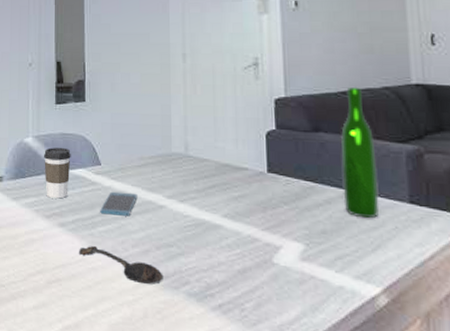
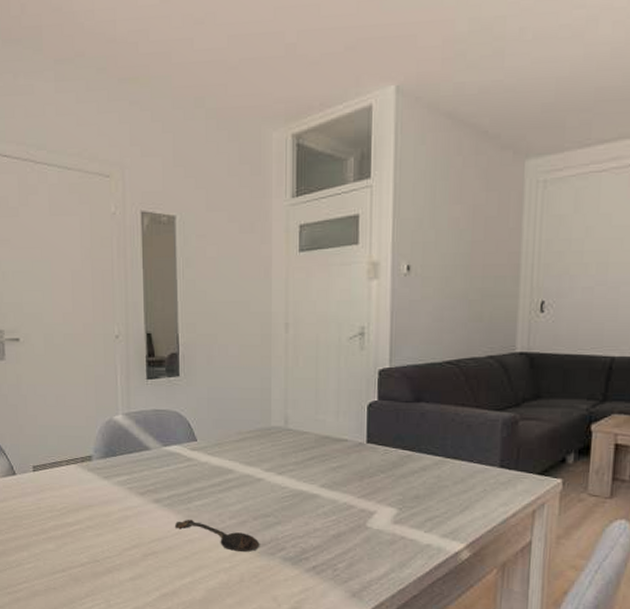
coffee cup: present [43,147,71,199] -> none [135,424,165,476]
smartphone: present [100,191,138,216] -> none [196,466,235,490]
wine bottle: present [341,86,380,219] -> none [438,355,474,483]

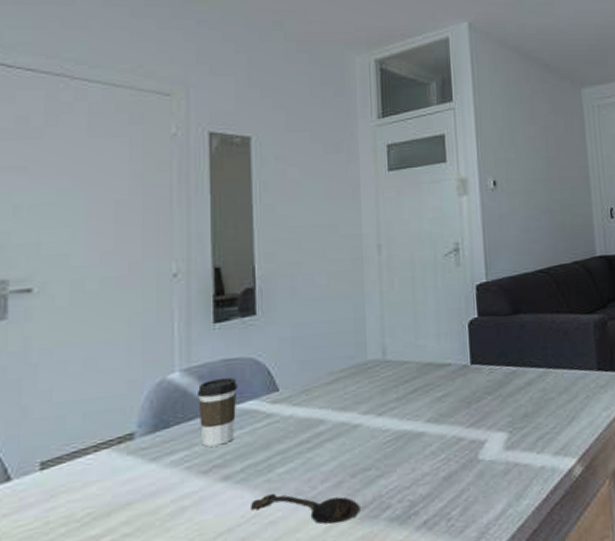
coffee cup: none [135,424,165,476] -> present [196,377,237,447]

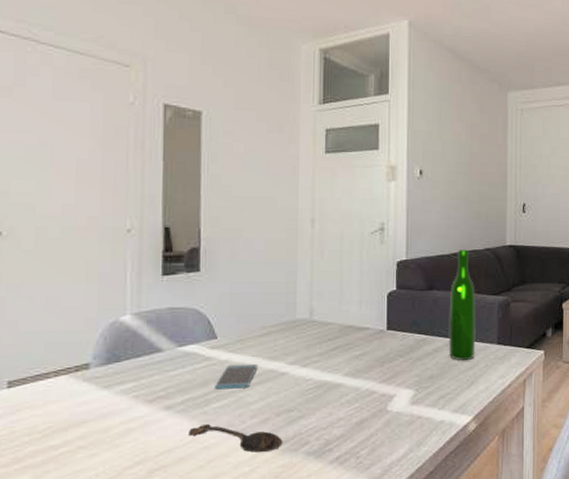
coffee cup: present [196,377,237,447] -> none [145,323,181,381]
smartphone: none [279,416,327,452] -> present [215,363,258,390]
wine bottle: none [539,263,573,394] -> present [448,248,476,361]

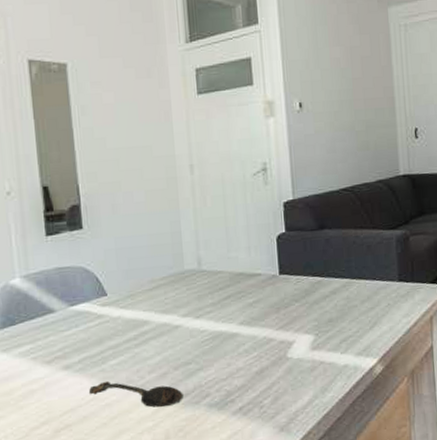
smartphone: present [215,363,258,390] -> none [110,318,151,347]
wine bottle: present [448,248,476,361] -> none [343,182,376,302]

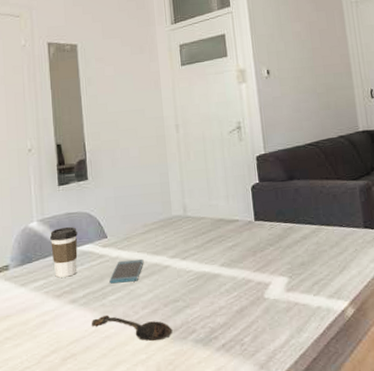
coffee cup: none [36,283,72,342] -> present [49,226,78,278]
smartphone: none [110,318,151,347] -> present [109,258,144,284]

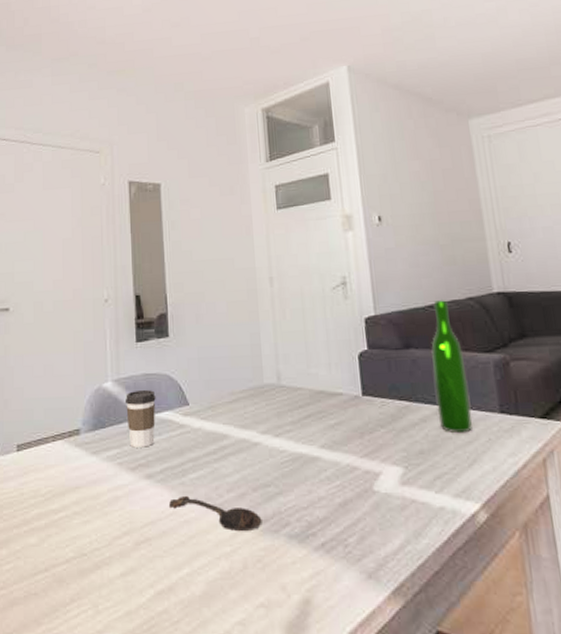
smartphone: present [109,258,144,284] -> none [190,432,230,459]
wine bottle: none [310,138,343,247] -> present [431,299,473,434]

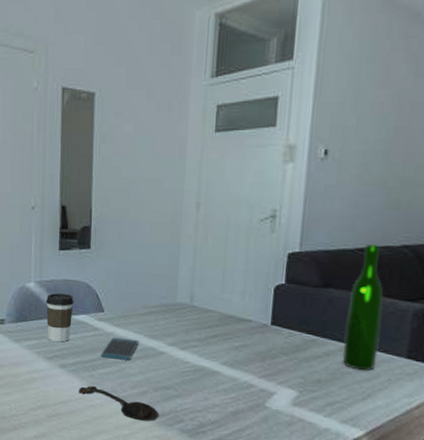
smartphone: none [190,432,230,459] -> present [101,337,139,361]

